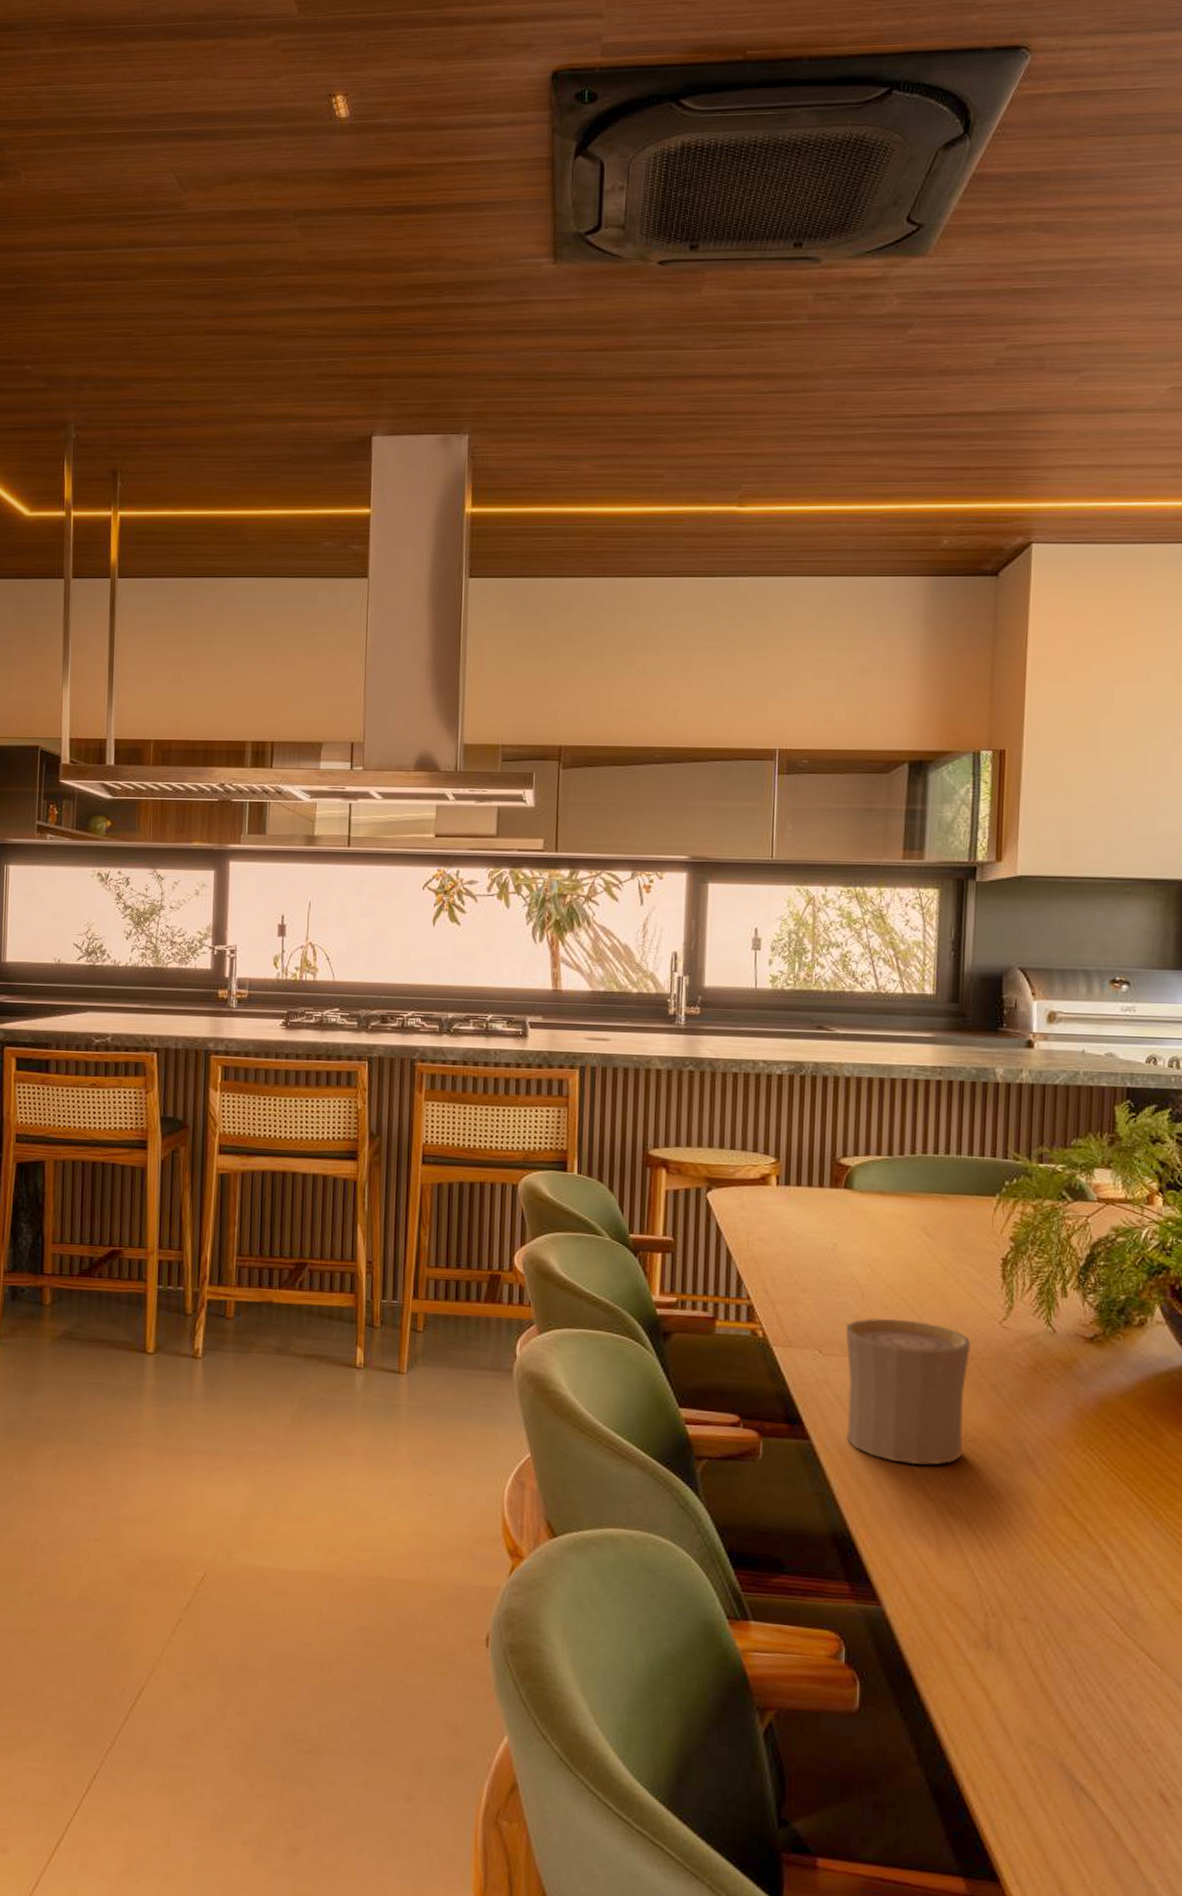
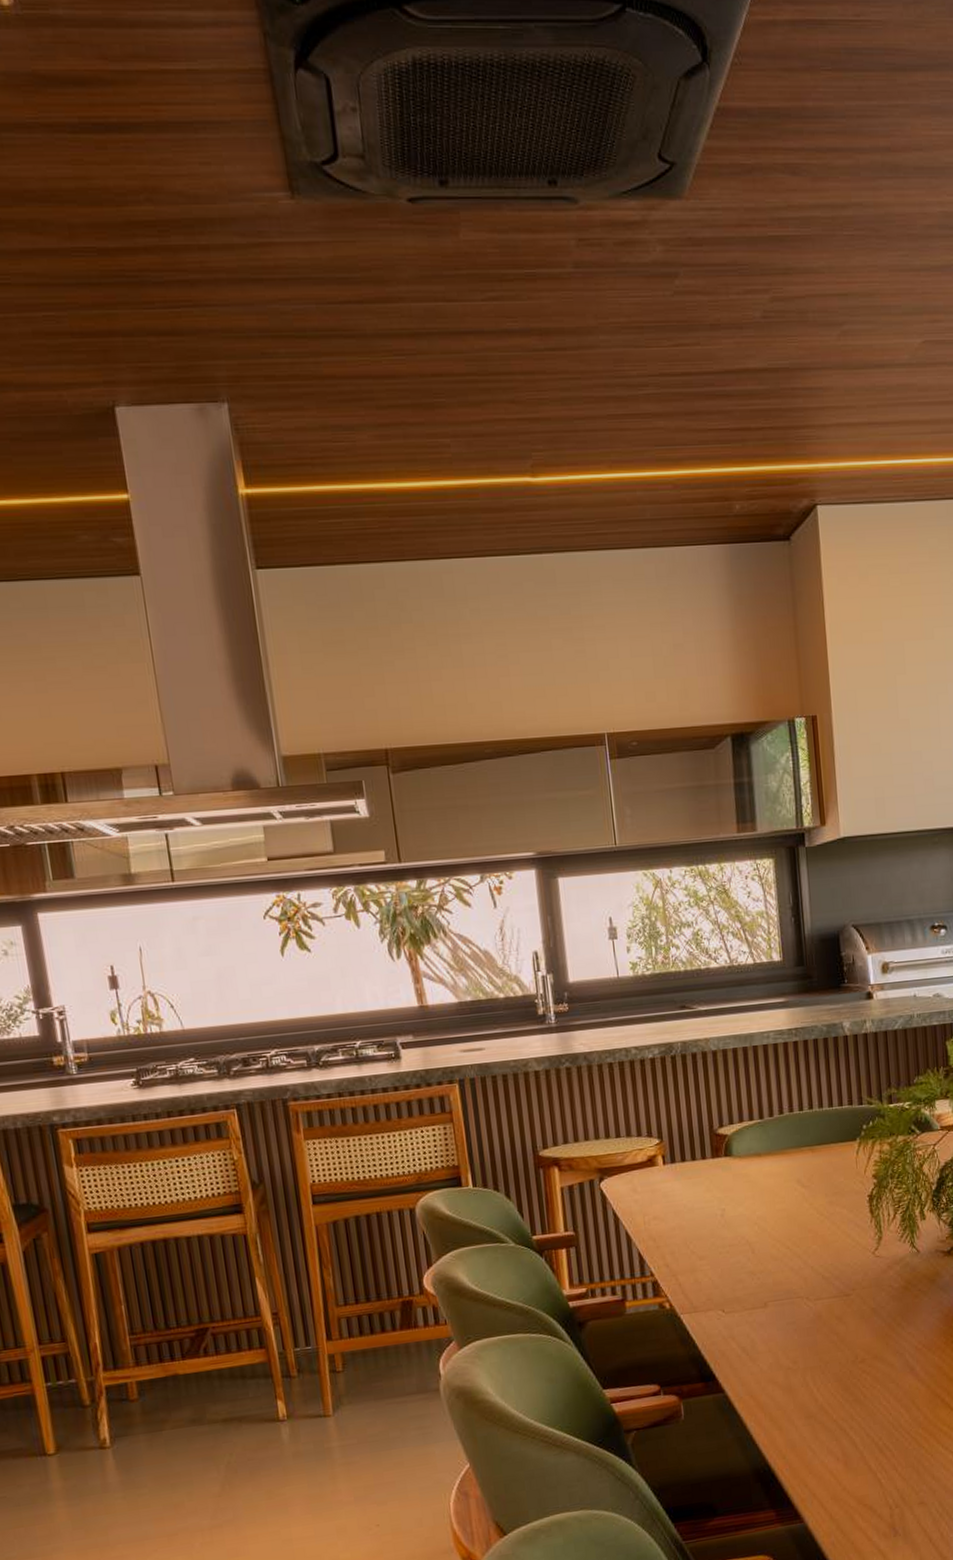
cup: present [845,1318,970,1465] -> none [742,1266,855,1395]

